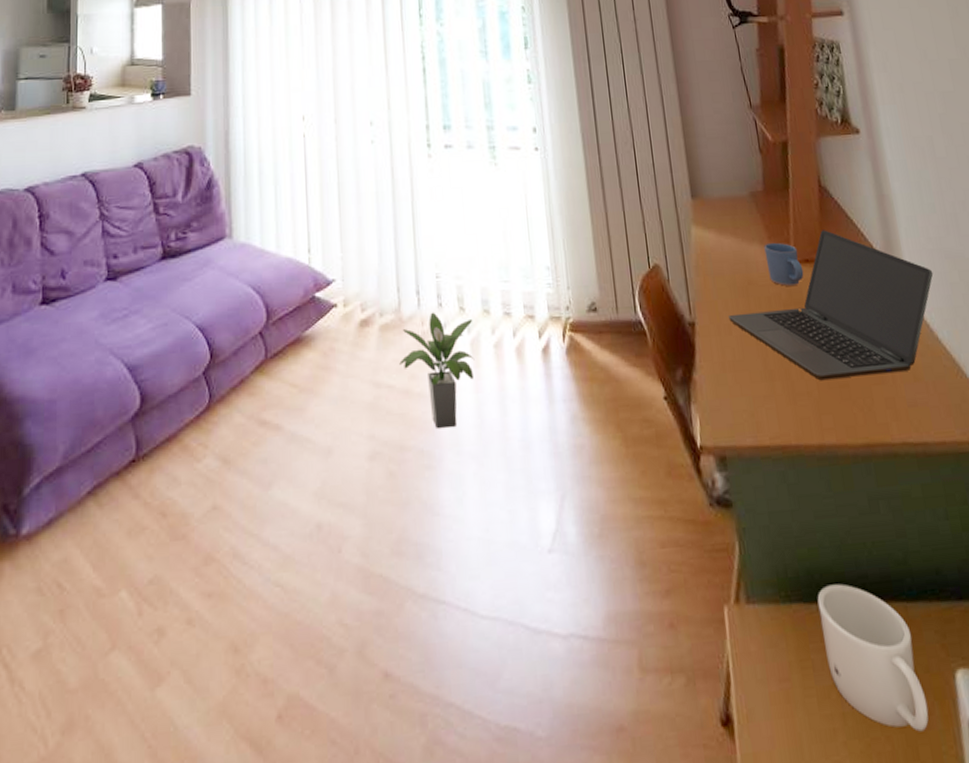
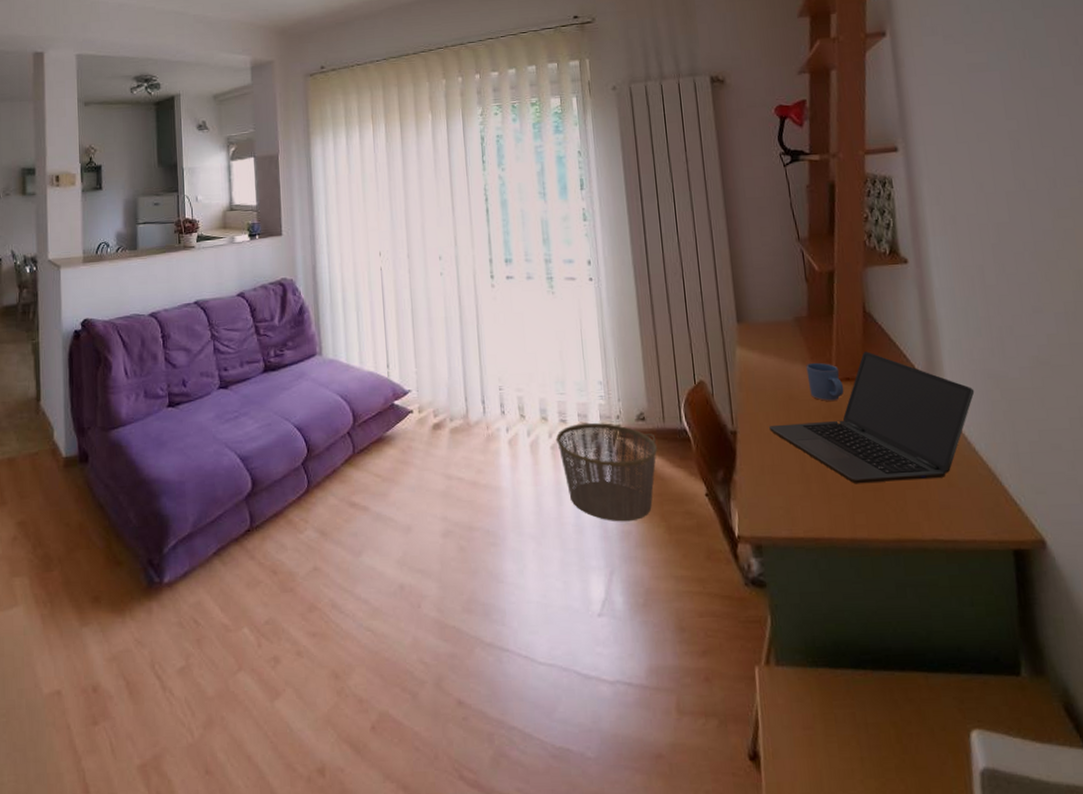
potted plant: present [399,312,475,428] -> none [468,418,534,513]
basket: none [499,315,612,434] -> present [555,422,658,522]
mug: present [817,583,929,732] -> none [842,654,943,777]

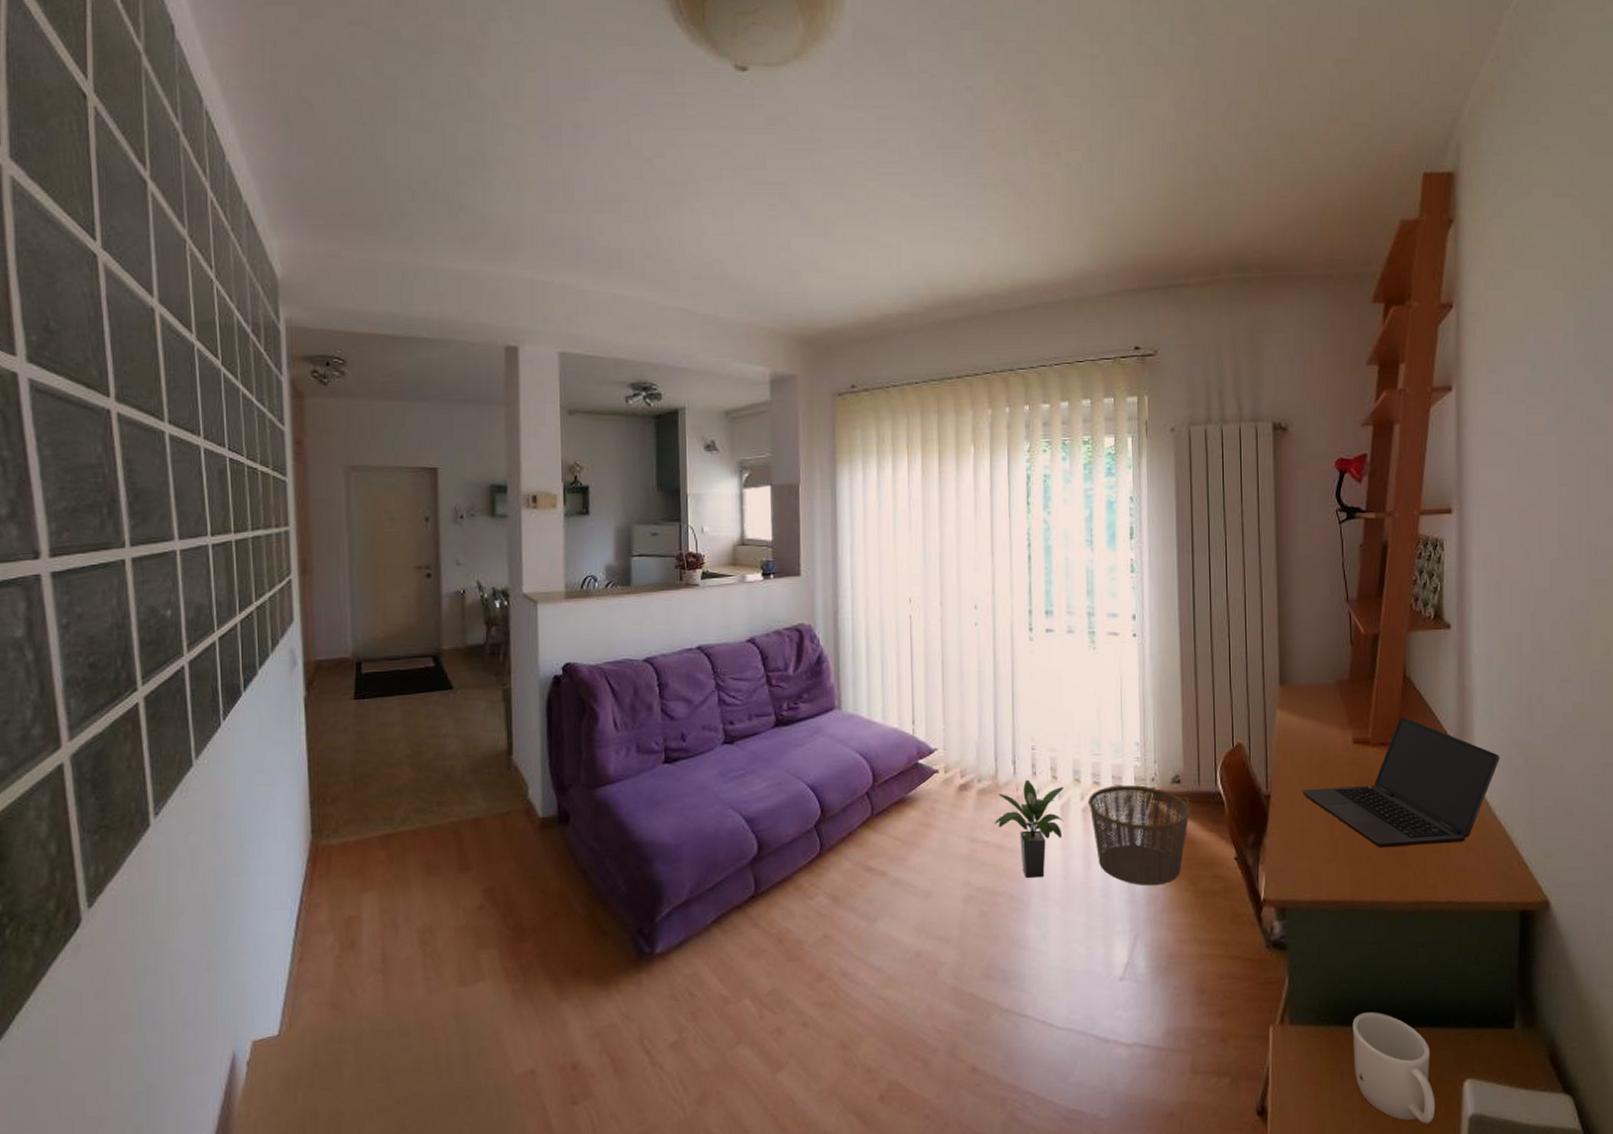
potted plant: none [468,418,534,513] -> present [994,779,1064,878]
mug: present [806,362,844,402] -> none [1343,726,1378,767]
mug: none [842,654,943,777] -> present [1352,1012,1436,1124]

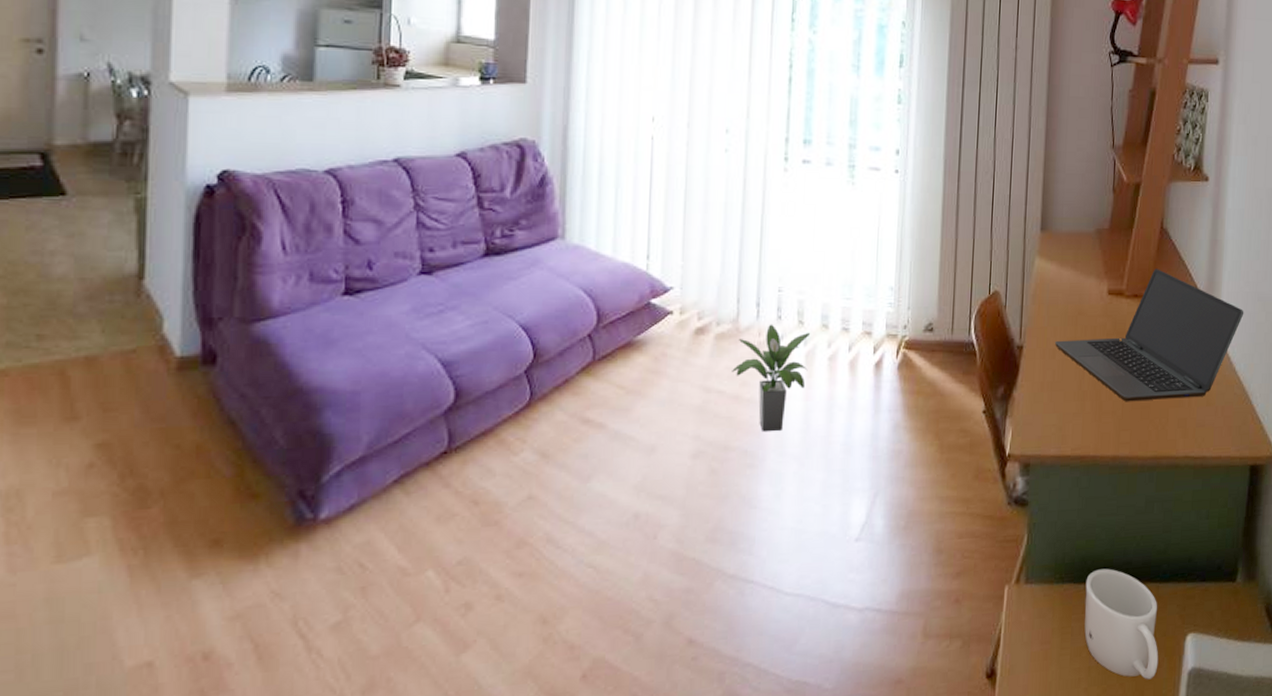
basket: present [1087,784,1191,886] -> none [834,332,942,441]

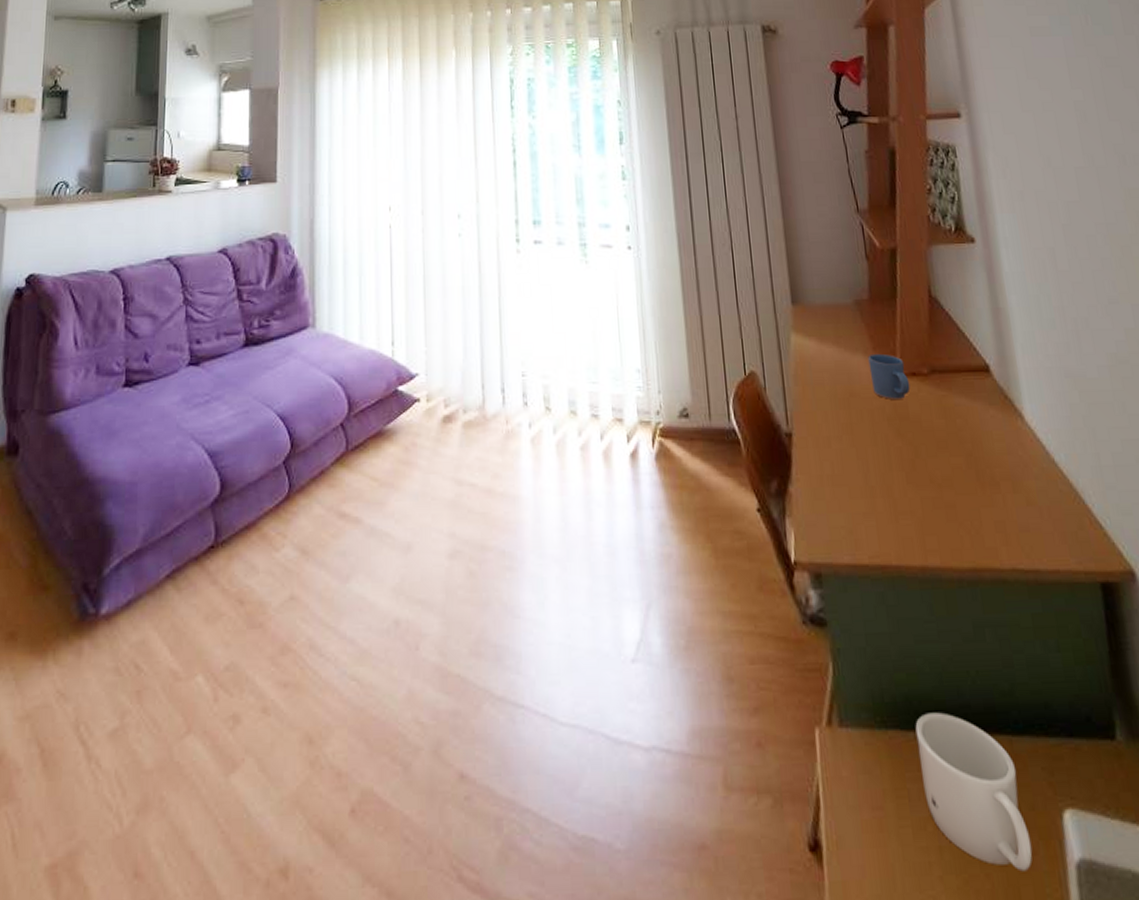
potted plant: present [732,324,811,431] -> none [482,411,560,529]
laptop: present [1055,269,1244,401] -> none [828,342,1051,499]
mug: none [1099,277,1131,318] -> present [868,353,910,401]

